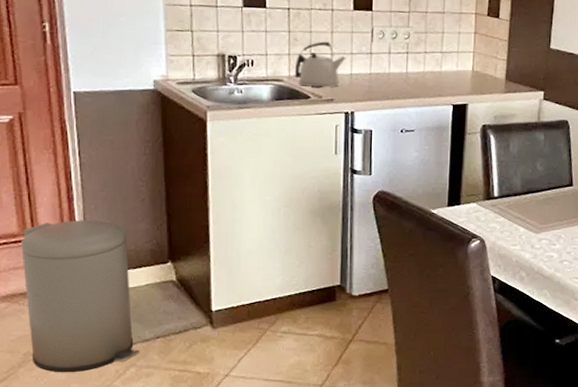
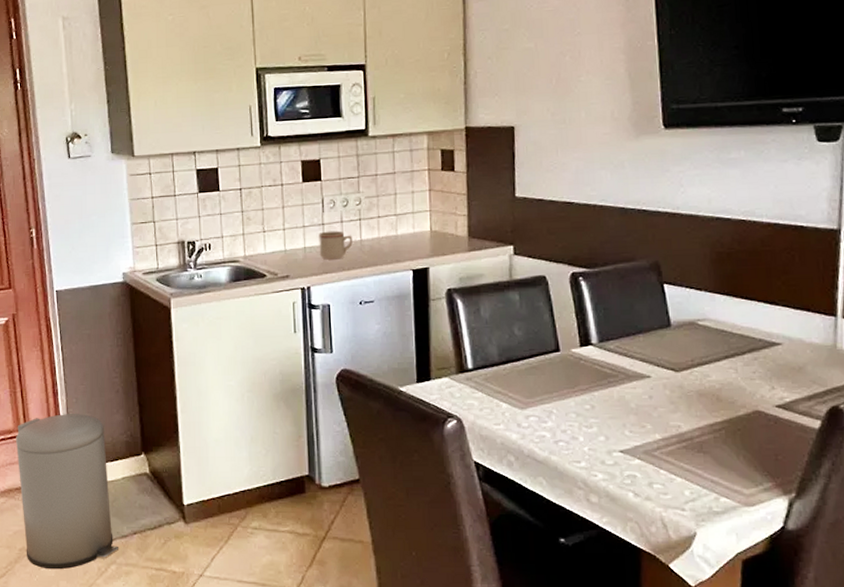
kettle: present [294,41,346,88] -> none [249,217,299,265]
mug: none [365,60,399,89] -> present [319,230,353,260]

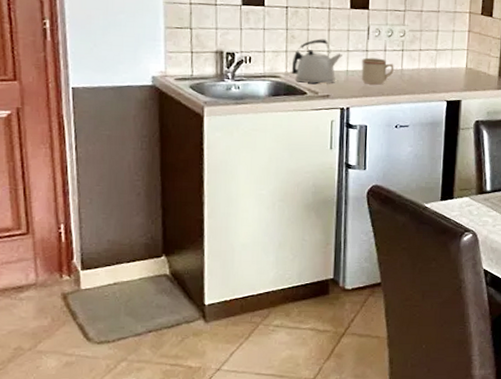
pedal bin: present [15,414,120,570] -> none [14,214,132,368]
kettle: none [249,217,299,265] -> present [291,38,343,84]

